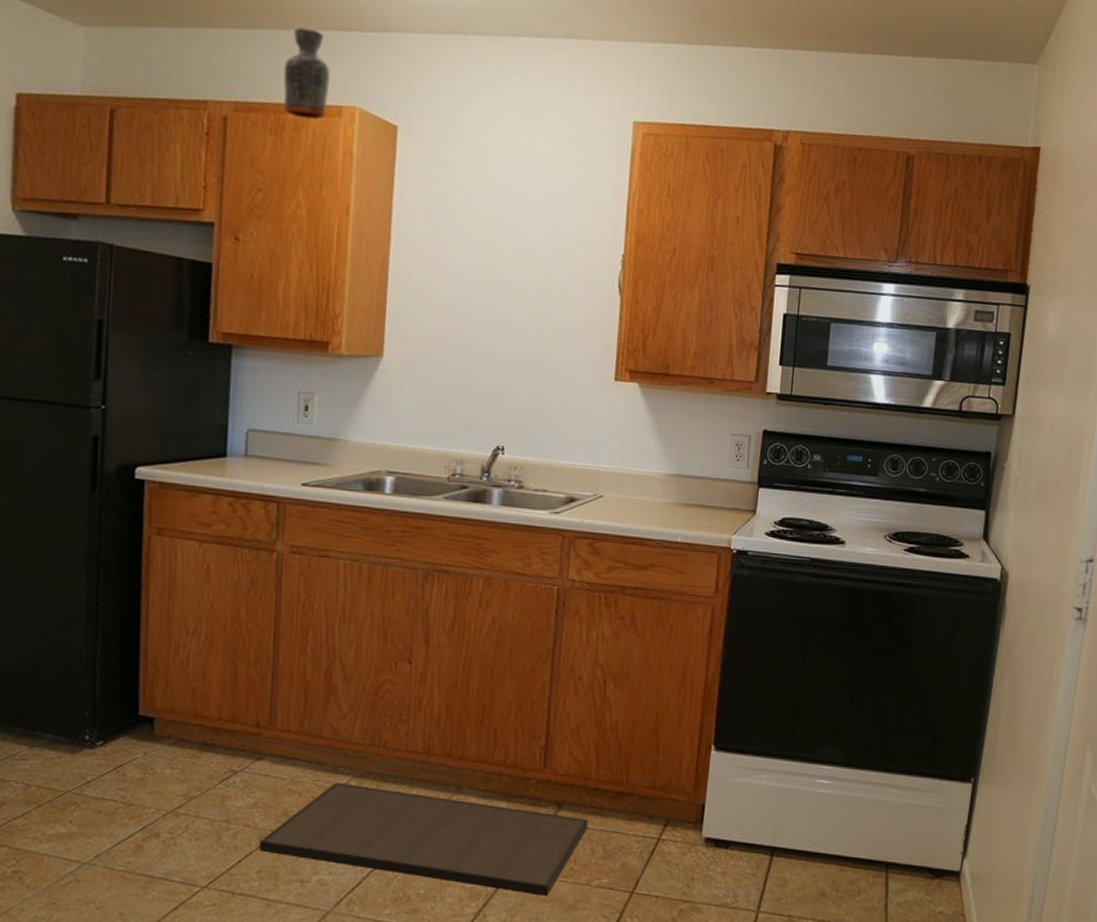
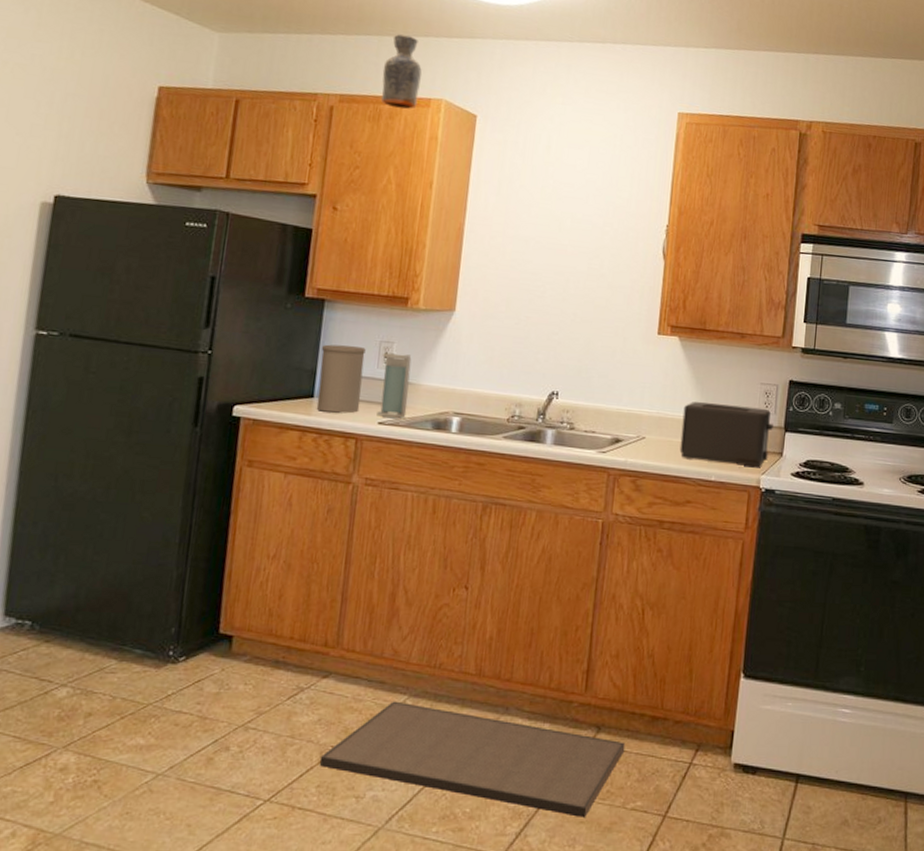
canister: none [230,396,283,474] -> present [316,344,366,414]
soap dispenser: none [299,405,336,480] -> present [377,352,412,419]
toaster: none [641,454,746,527] -> present [679,401,773,468]

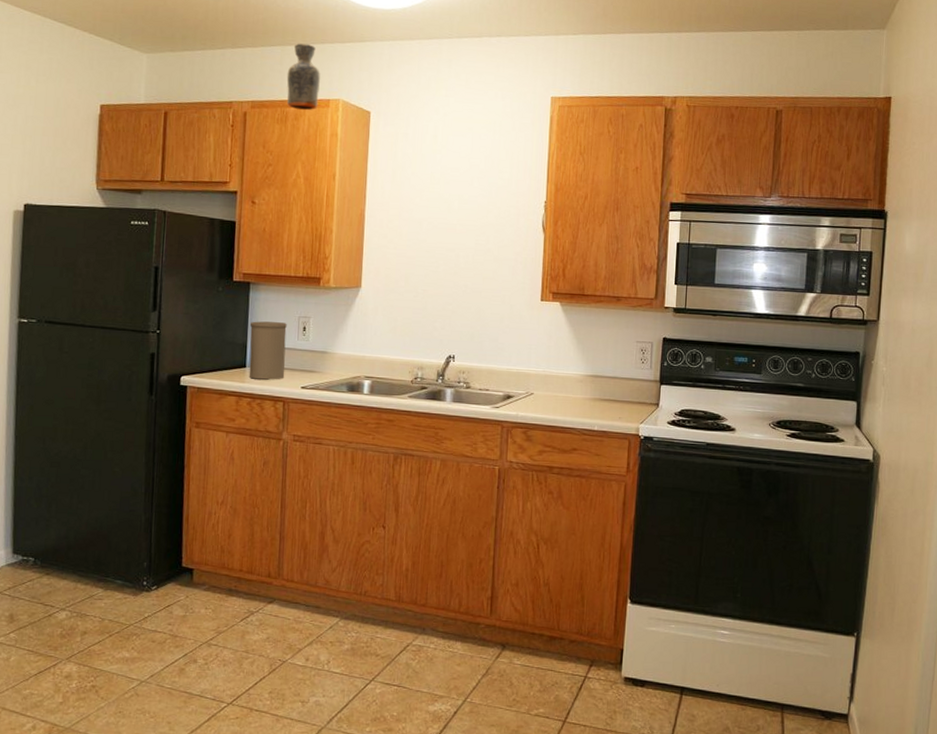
doormat: present [319,701,626,817] -> none [270,622,528,721]
soap dispenser: present [377,352,412,419] -> none [300,326,326,384]
toaster: present [679,401,773,468] -> none [565,359,649,418]

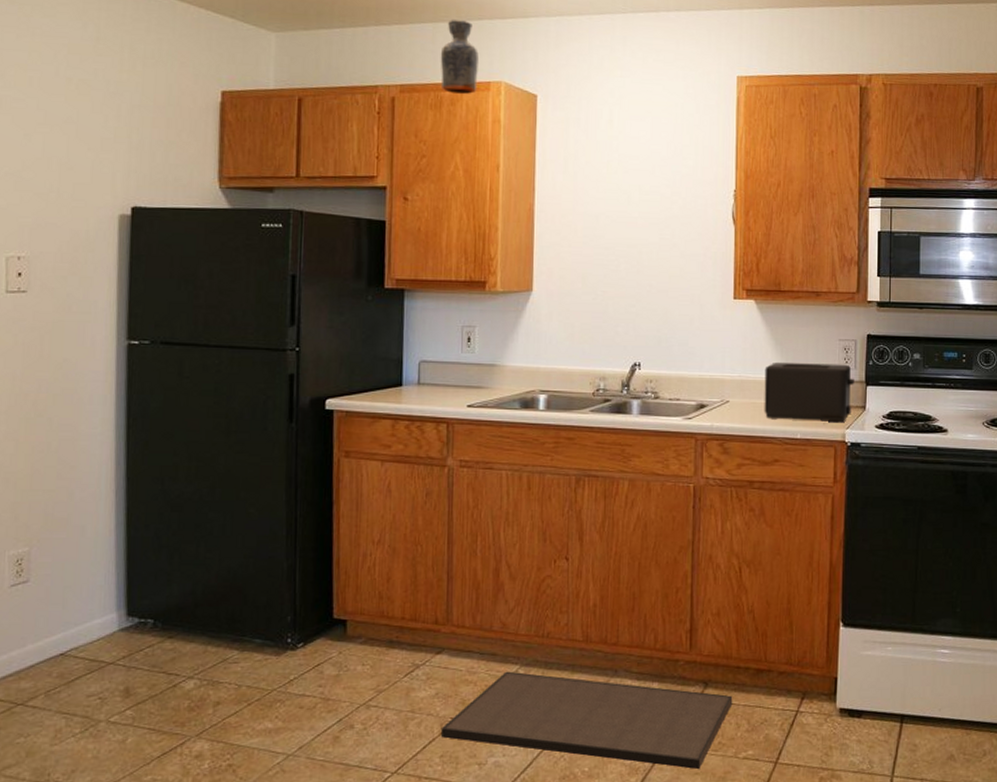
canister: present [248,321,287,380] -> none [405,333,449,399]
doormat: none [270,622,528,721] -> present [440,671,733,769]
toaster: none [565,359,649,418] -> present [764,361,854,423]

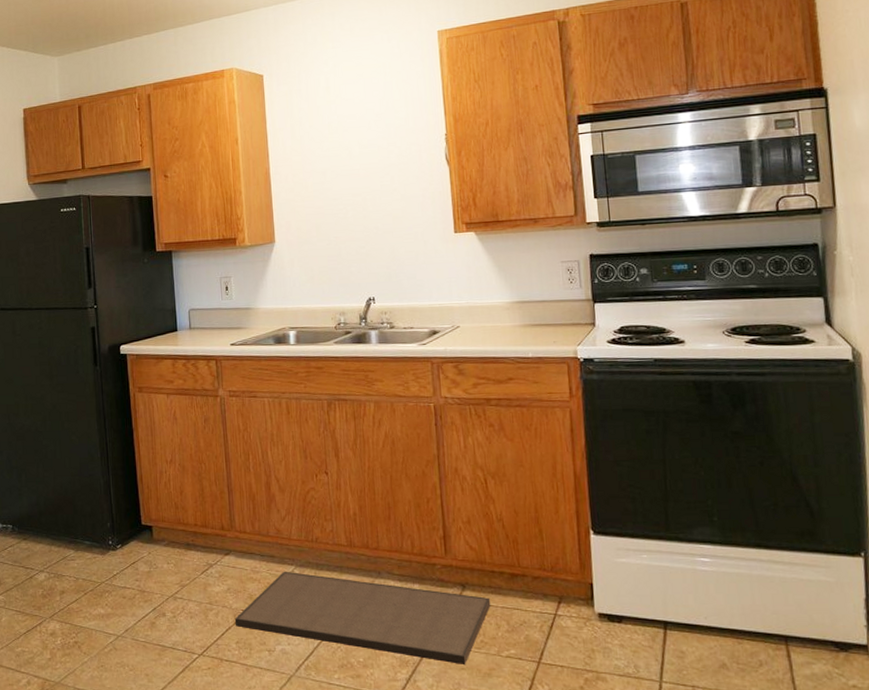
ceramic jug: present [440,19,480,95] -> none [182,21,214,85]
toaster: present [764,361,854,423] -> none [490,284,581,341]

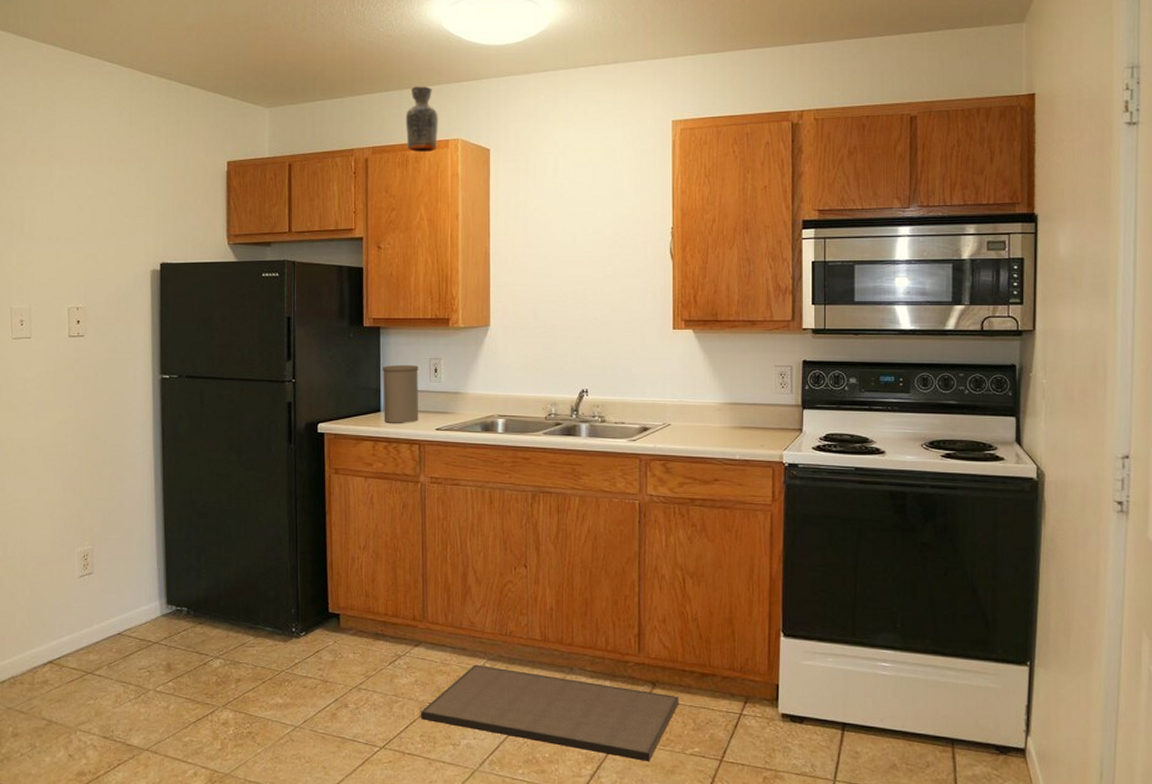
canister: none [176,285,214,341] -> present [382,365,419,423]
ceramic jug: none [182,21,214,85] -> present [405,85,439,153]

